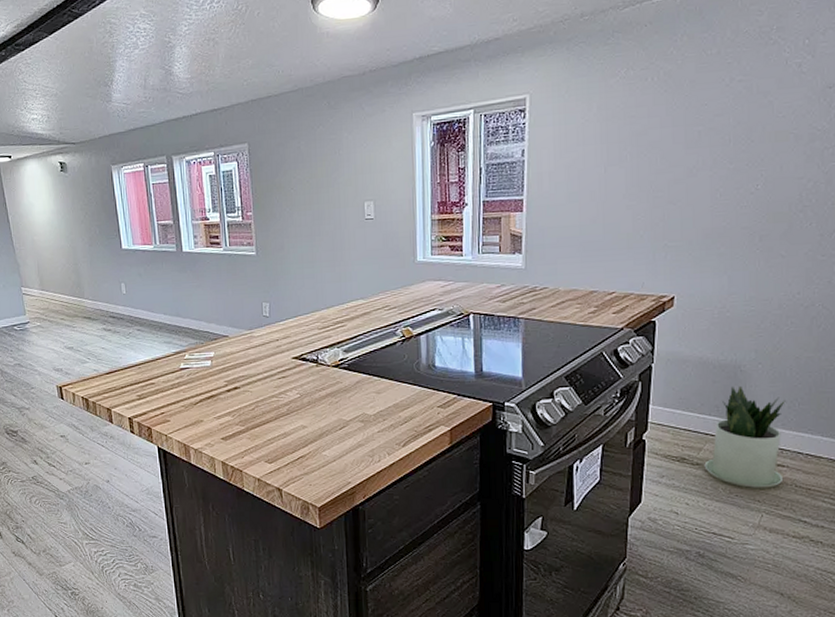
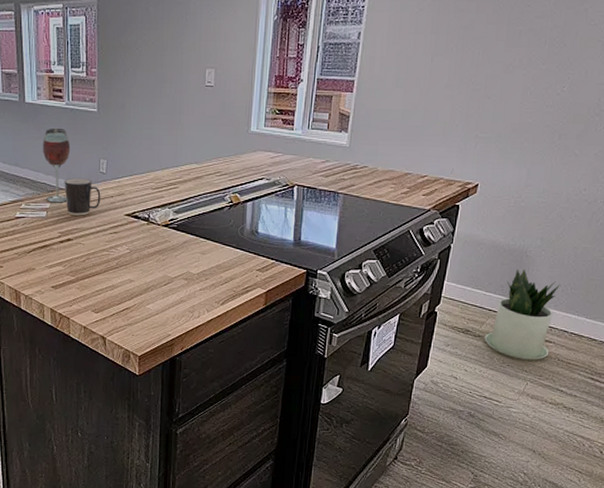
wineglass: none [202,274,232,351] -> present [42,127,71,203]
mug: none [227,323,266,363] -> present [64,177,101,216]

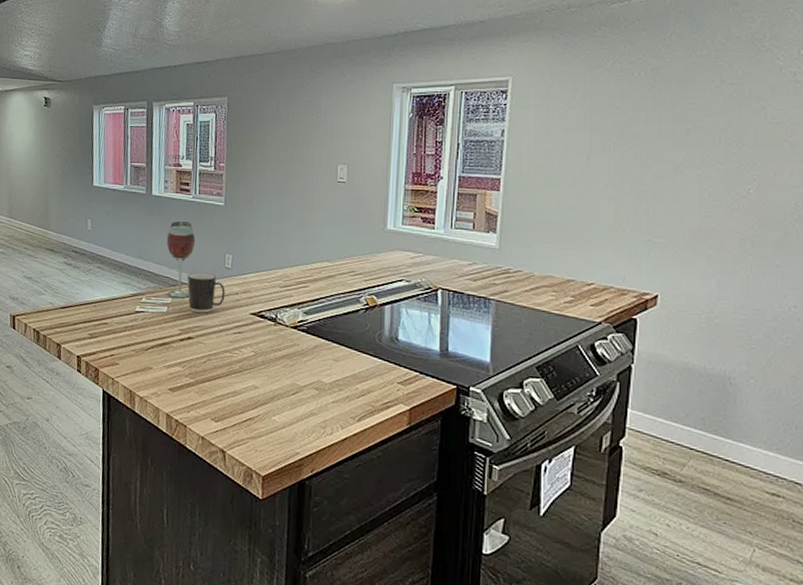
planter: present [484,269,561,361] -> none [688,399,781,520]

